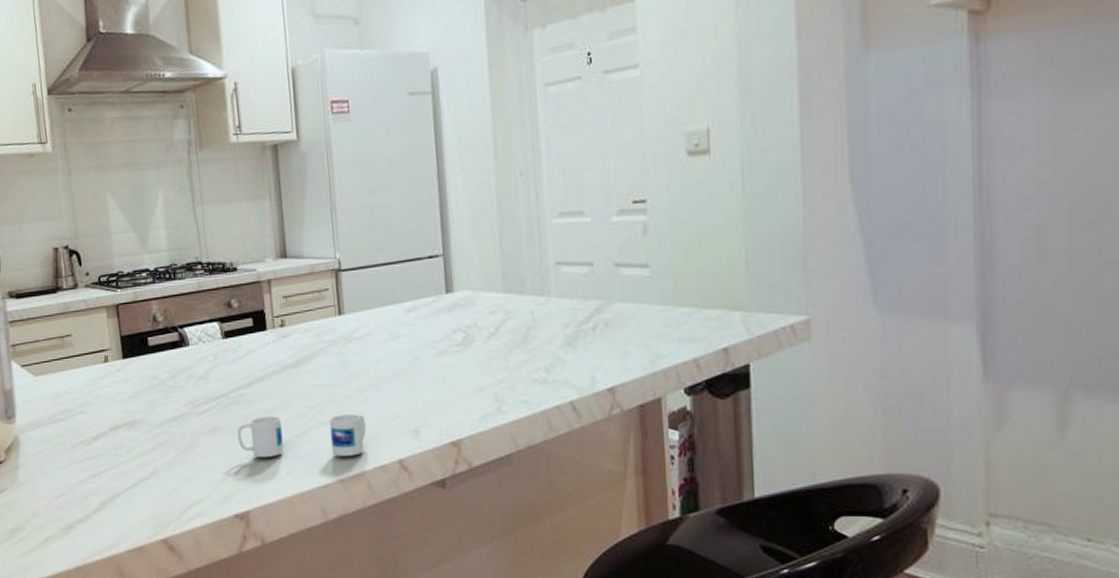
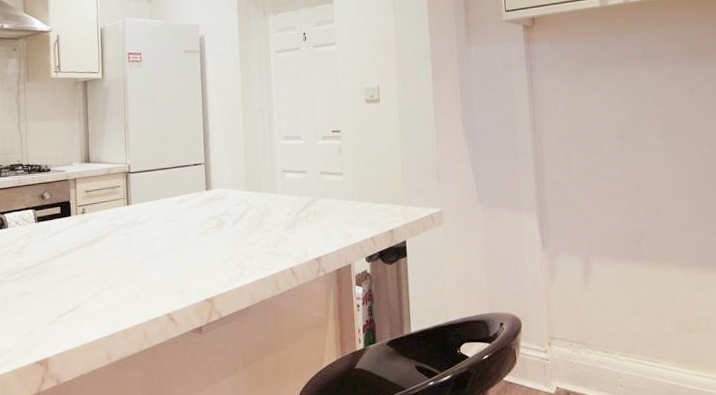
mug: present [237,414,367,458] -> none [42,279,144,315]

